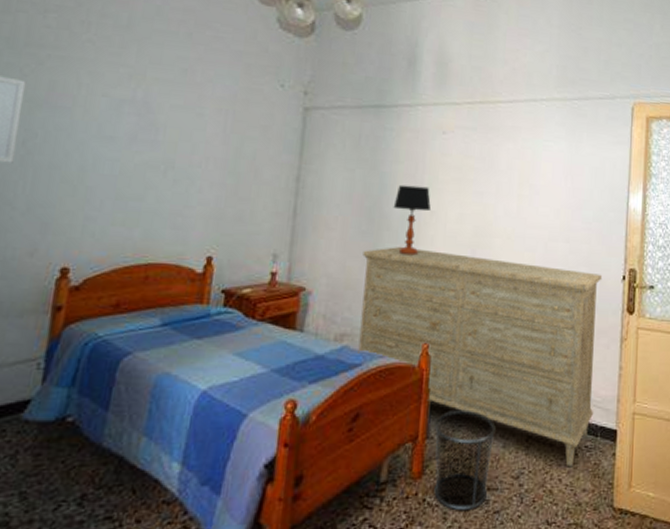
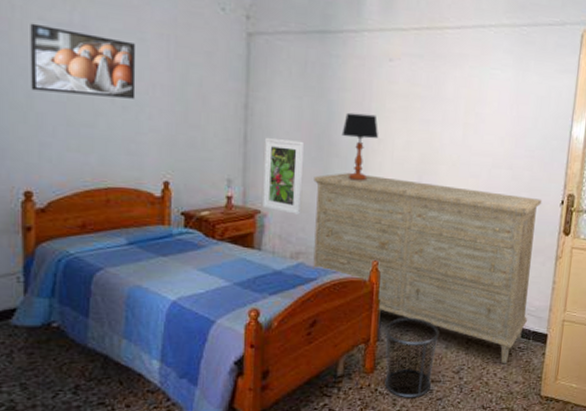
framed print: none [84,99,193,172] -> present [30,23,136,99]
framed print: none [308,210,354,292] -> present [262,137,304,215]

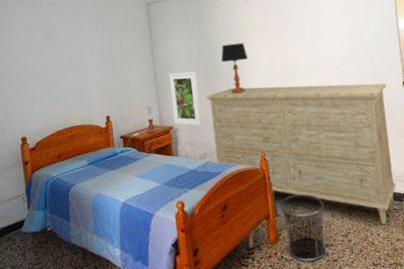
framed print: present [30,23,136,99] -> none [14,26,82,70]

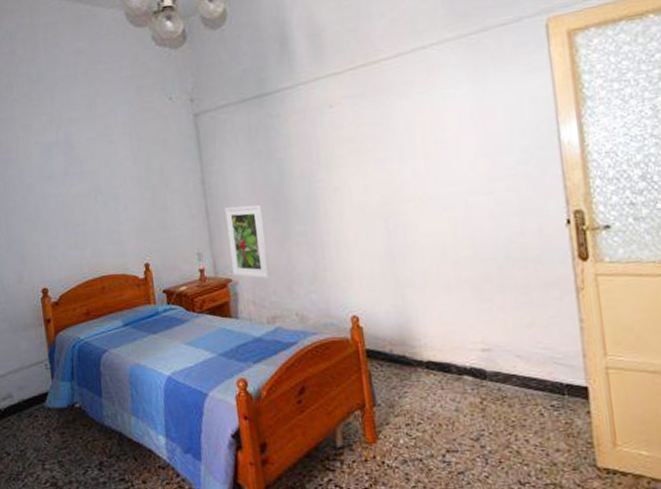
dresser: present [207,83,397,225] -> none [276,222,556,428]
table lamp: present [221,42,249,94] -> none [295,164,334,236]
waste bin: present [279,193,326,262] -> none [379,376,447,472]

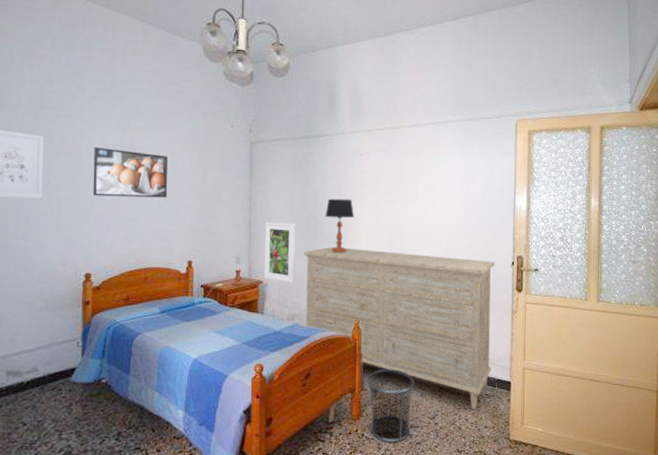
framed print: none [30,146,113,203] -> present [93,146,168,198]
dresser: none [276,222,556,428] -> present [304,247,495,410]
table lamp: none [295,164,334,236] -> present [325,198,355,253]
waste bin: none [379,376,447,472] -> present [367,368,414,443]

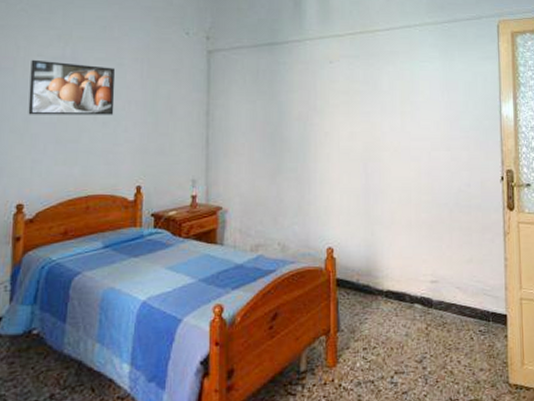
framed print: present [264,221,296,283] -> none [224,139,260,208]
dresser: present [304,247,495,410] -> none [269,166,485,350]
table lamp: present [325,198,355,253] -> none [292,111,325,172]
waste bin: present [367,368,414,443] -> none [344,304,398,393]

